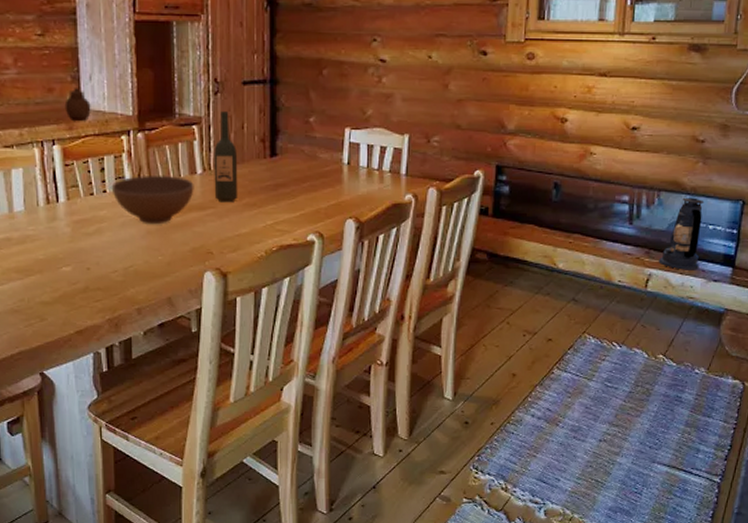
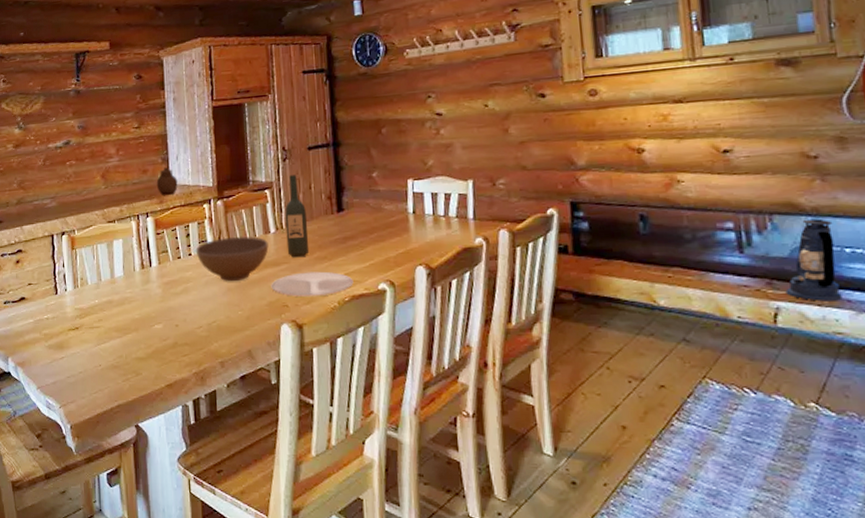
plate: none [195,218,282,245] -> present [271,271,354,298]

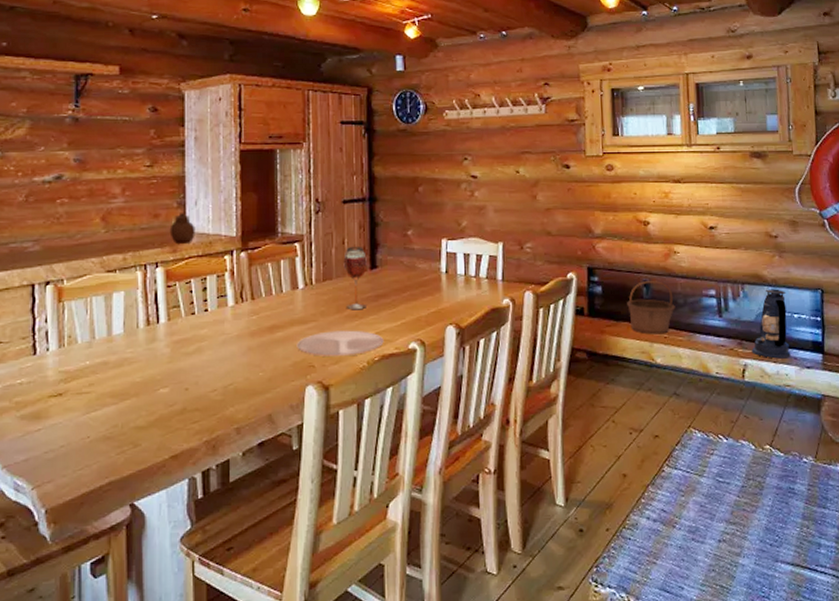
bowl: present [195,236,269,281] -> none [213,292,296,340]
wine bottle: present [285,175,310,257] -> none [315,229,340,314]
wineglass: none [310,191,335,252] -> present [343,247,367,310]
basket: none [620,214,681,275] -> present [627,281,675,336]

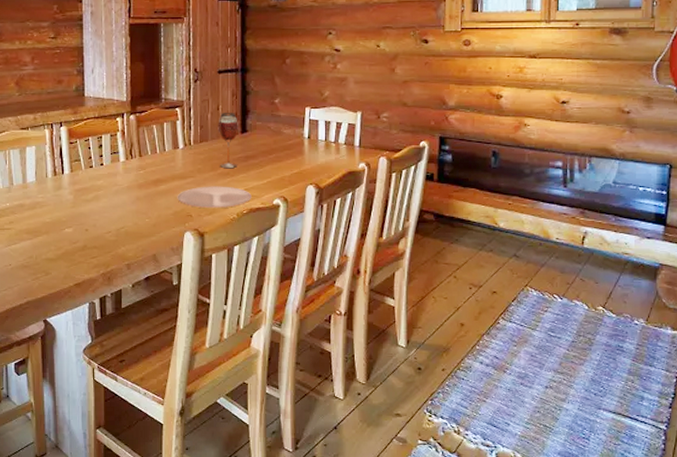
jar: present [169,213,195,245] -> none [71,79,92,107]
basket: present [627,281,675,336] -> none [475,151,522,202]
lantern: present [751,289,791,359] -> none [593,162,634,228]

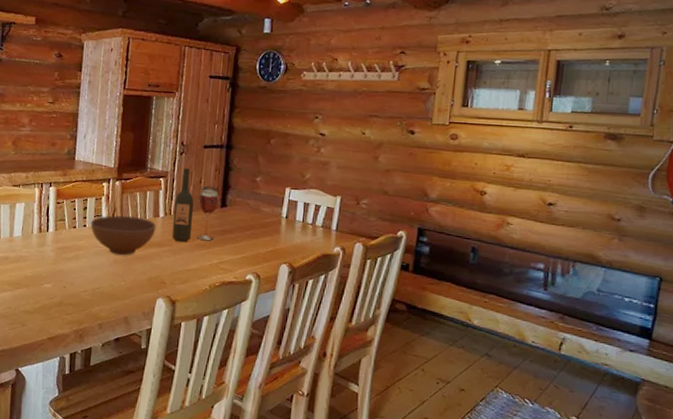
bowl: none [107,151,177,191] -> present [90,215,156,255]
plate: present [177,186,252,209] -> none [153,255,225,279]
wine bottle: none [193,96,214,171] -> present [171,168,194,242]

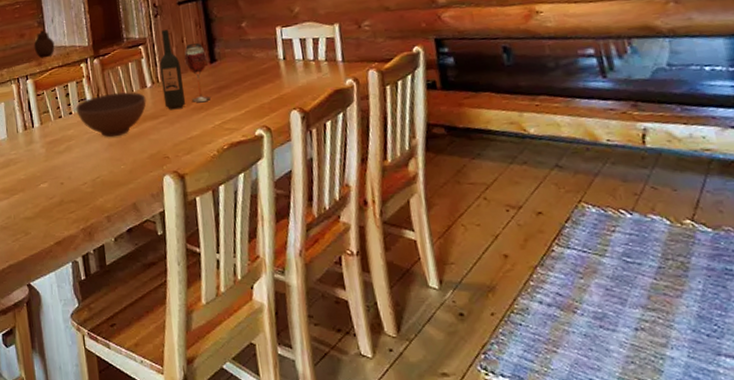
jar: none [62,144,83,171] -> present [33,30,55,59]

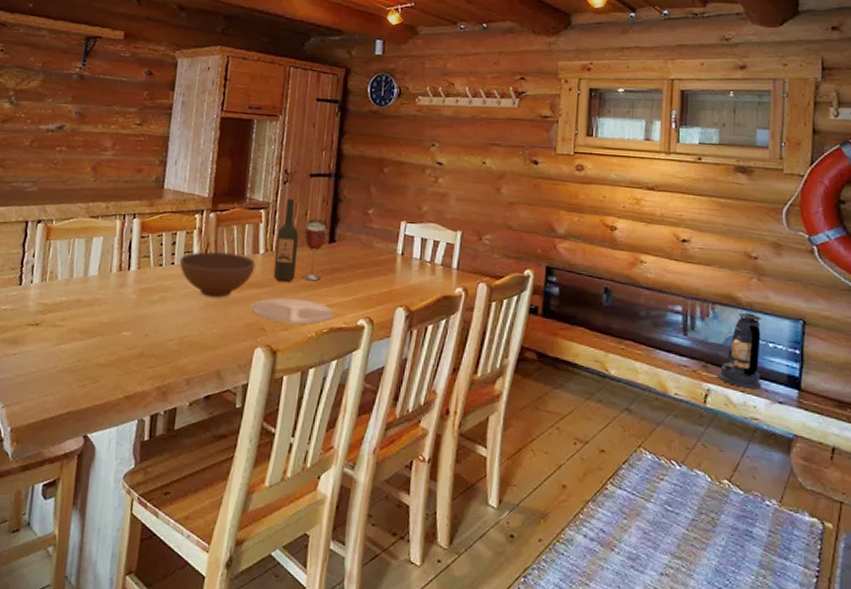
jar: present [33,30,55,59] -> none [149,170,173,200]
plate: none [151,121,231,149] -> present [251,297,334,325]
lantern: none [650,39,707,121] -> present [717,312,762,390]

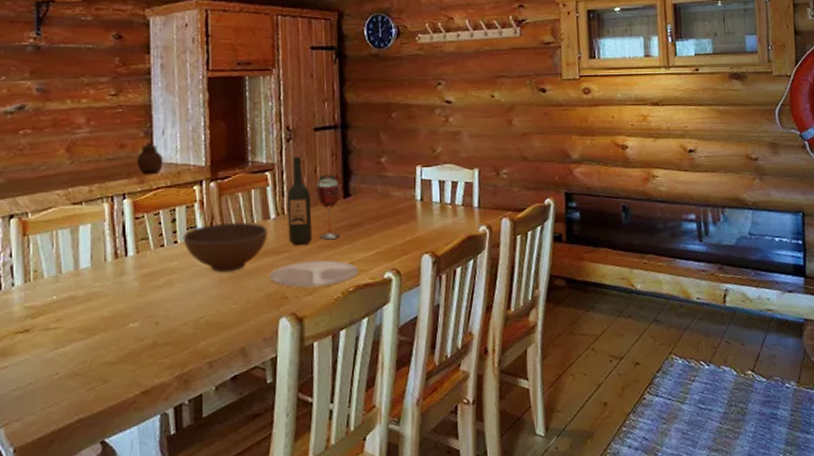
jar: none [149,170,173,200] -> present [136,142,163,176]
lantern: present [717,312,762,390] -> none [732,212,773,284]

